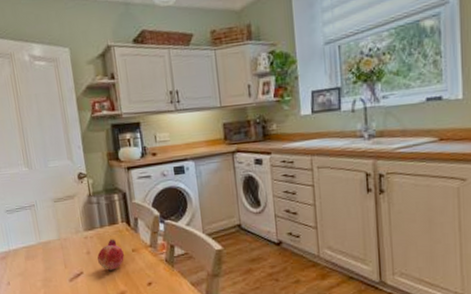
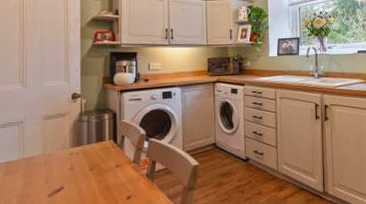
fruit: present [97,239,124,272] -> none [80,155,107,187]

